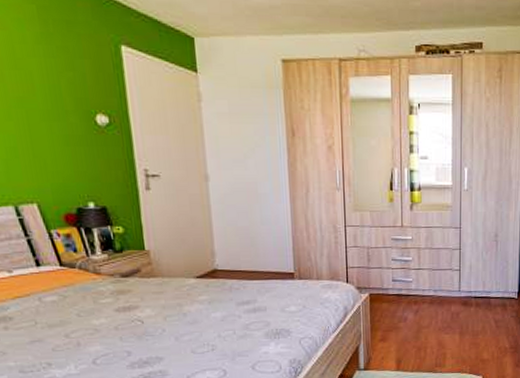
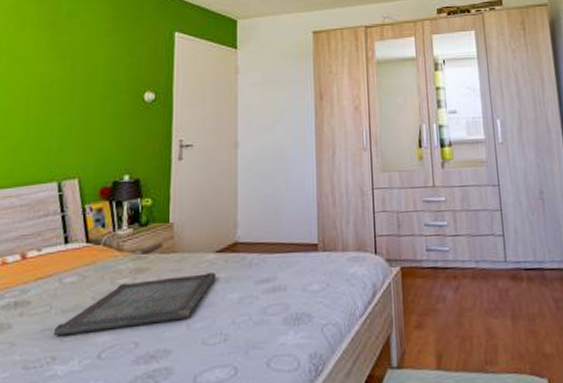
serving tray: none [43,295,199,347] -> present [53,273,216,336]

